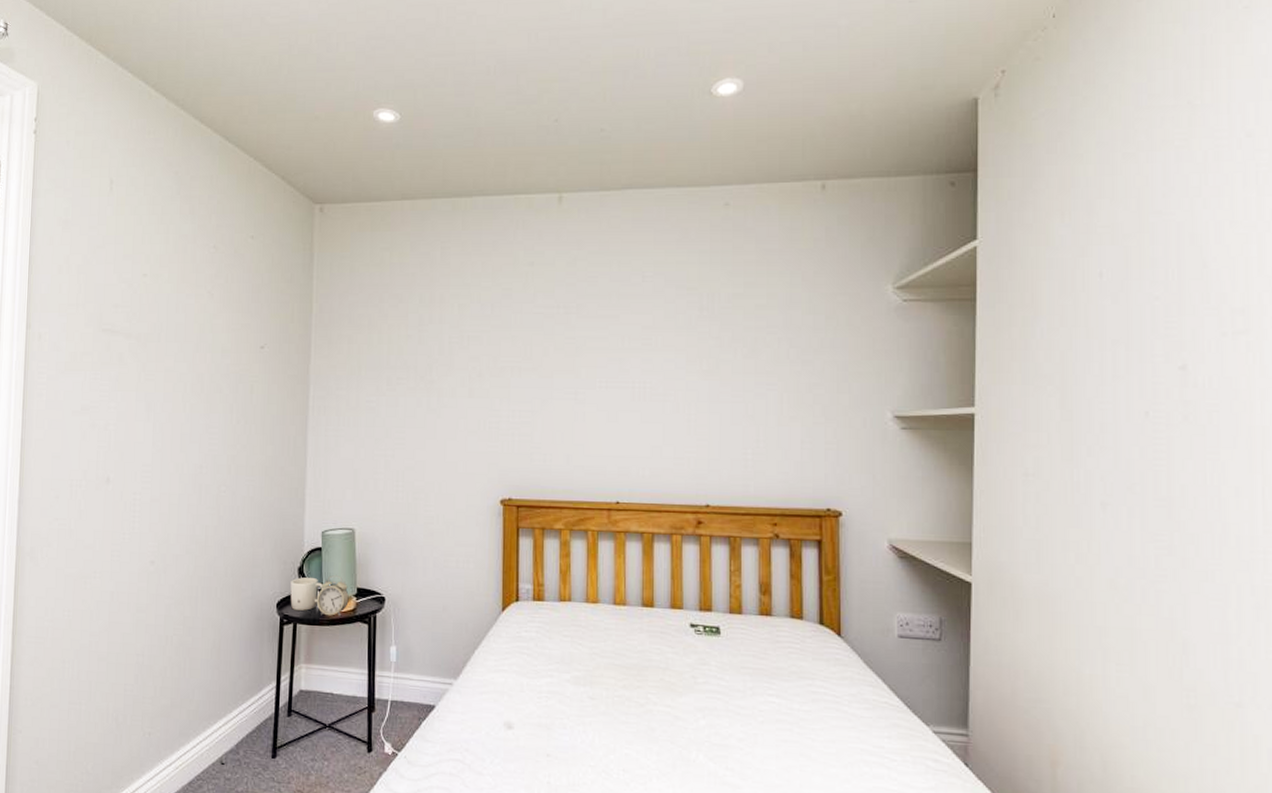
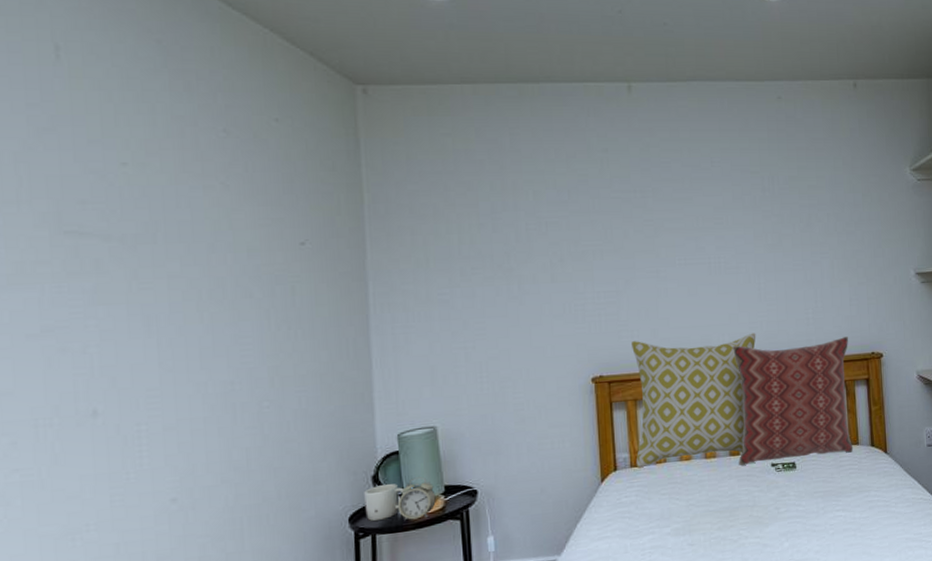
pillow: none [539,466,682,605] -> present [632,333,756,469]
pillow: none [652,482,798,627] -> present [733,337,853,465]

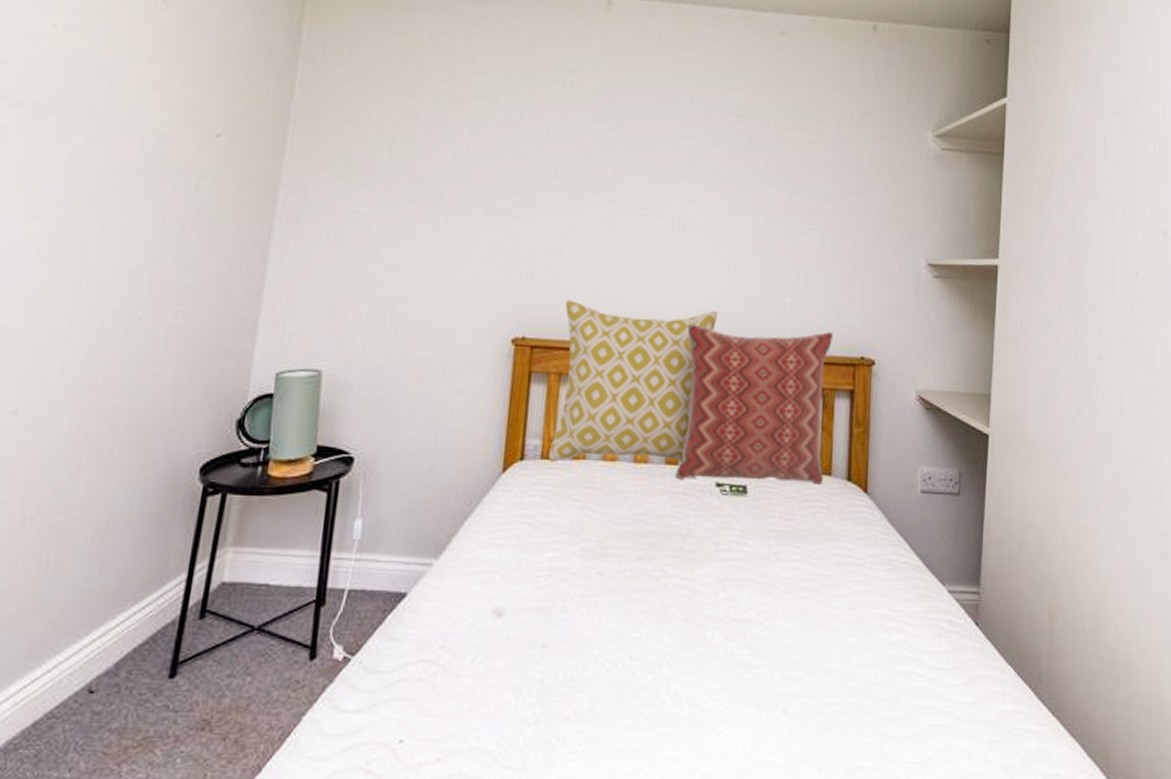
mug: present [364,483,406,521] -> none [220,431,271,476]
alarm clock: present [397,477,436,521] -> none [258,429,305,483]

